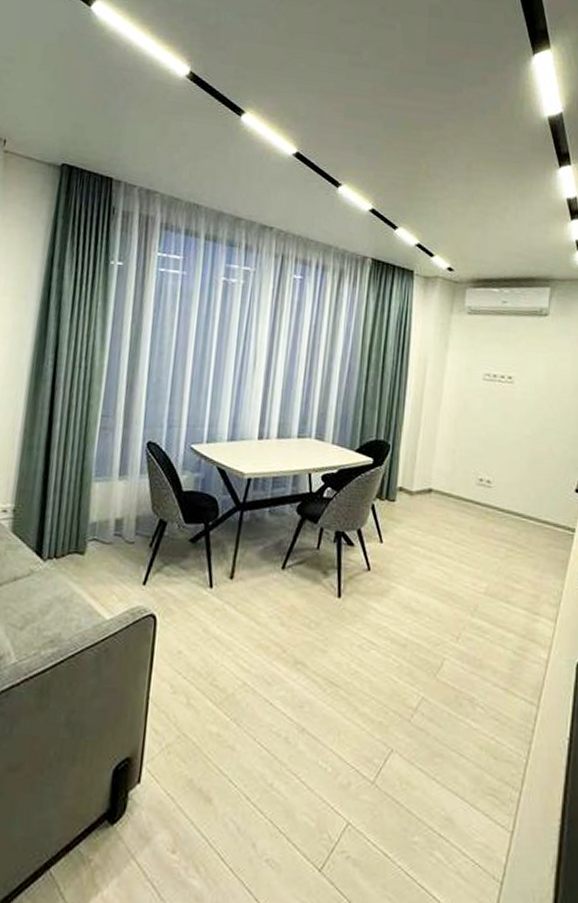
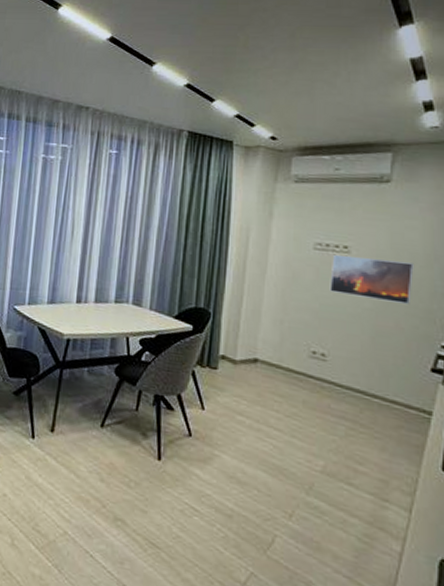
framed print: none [495,384,565,430] -> present [329,254,414,304]

